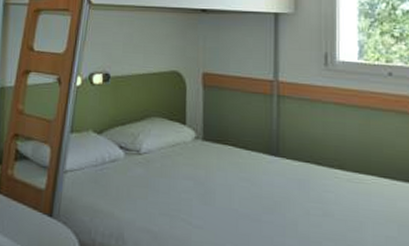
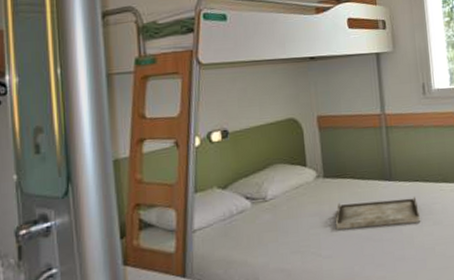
serving tray: none [210,170,308,209] -> present [335,196,421,229]

